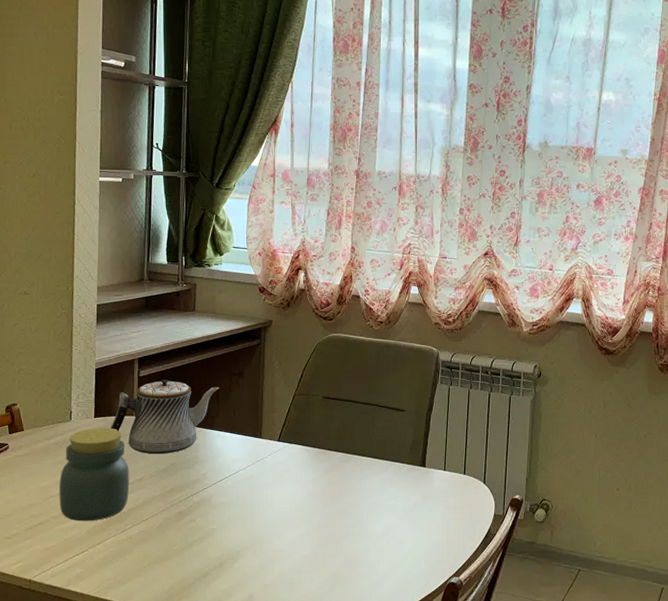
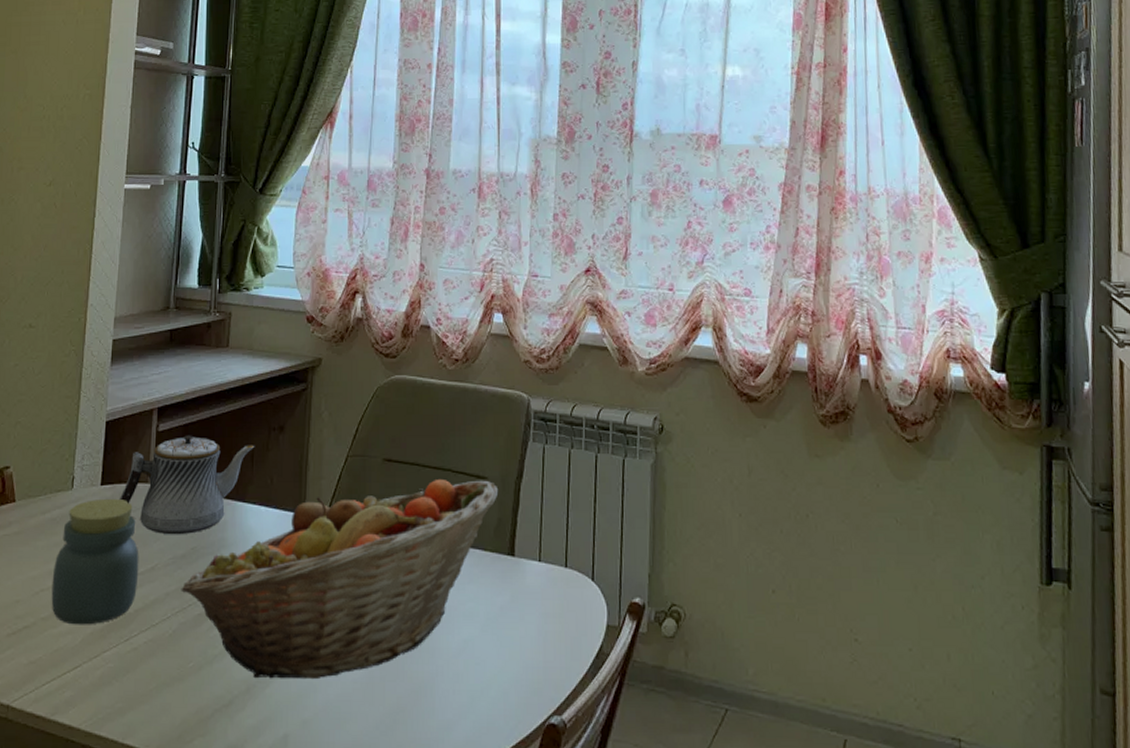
fruit basket: none [164,411,414,557] -> present [181,478,499,680]

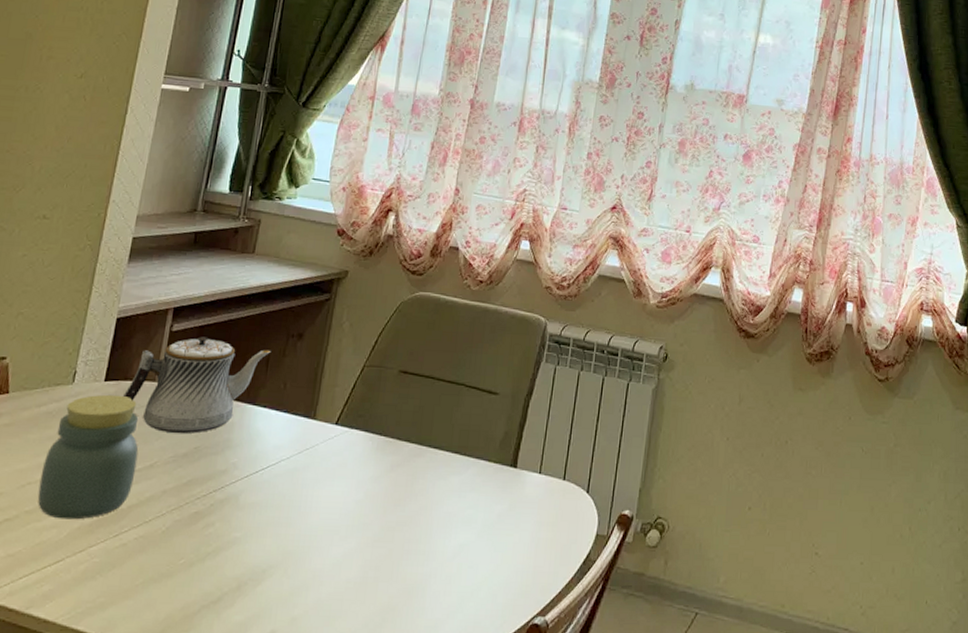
fruit basket: present [181,478,499,680] -> none [179,392,508,579]

